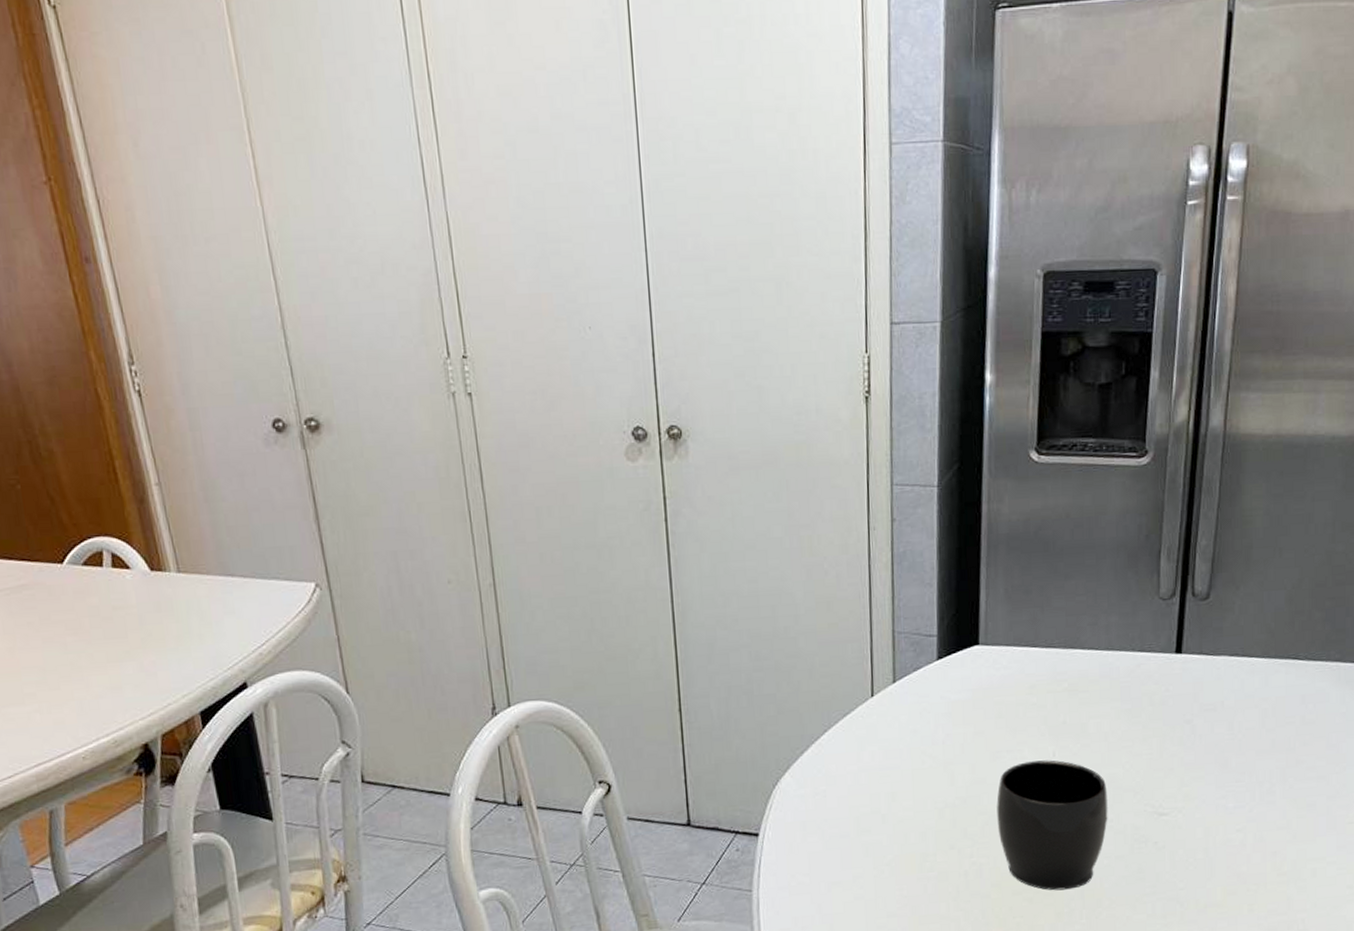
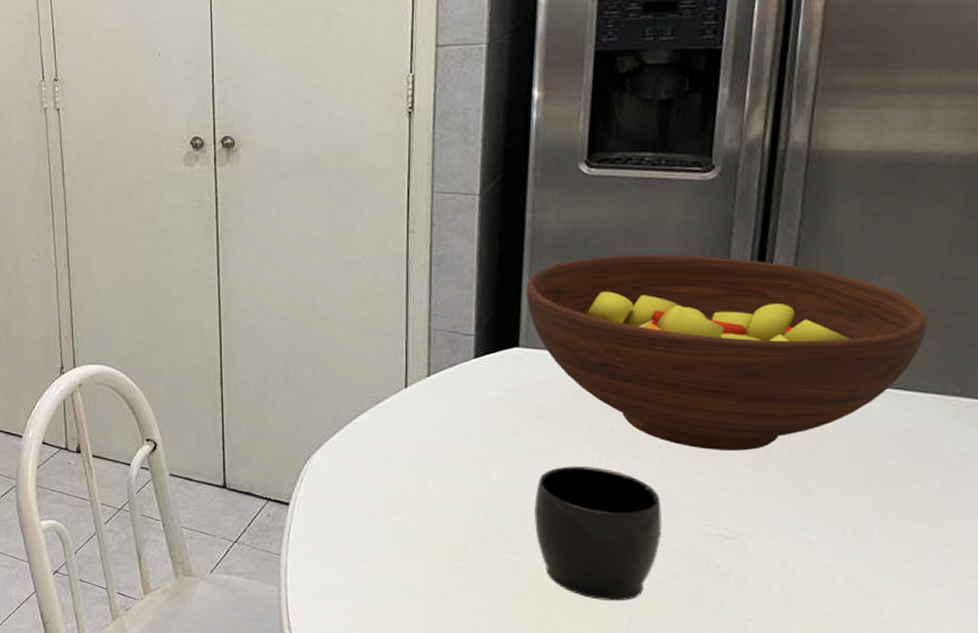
fruit bowl: none [984,541,1316,732] -> present [526,254,928,451]

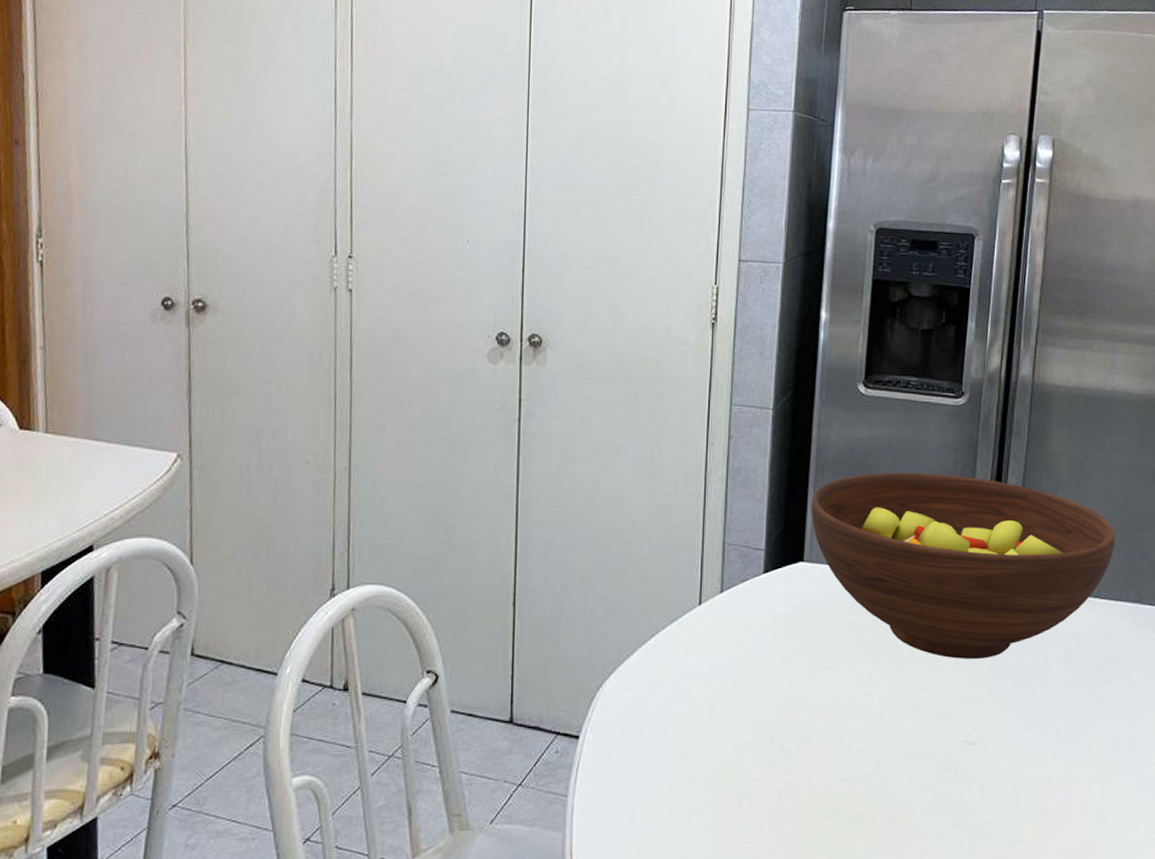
mug: present [534,466,662,601] -> none [813,680,920,816]

